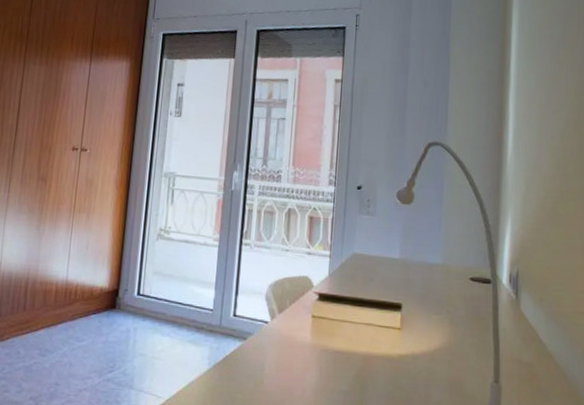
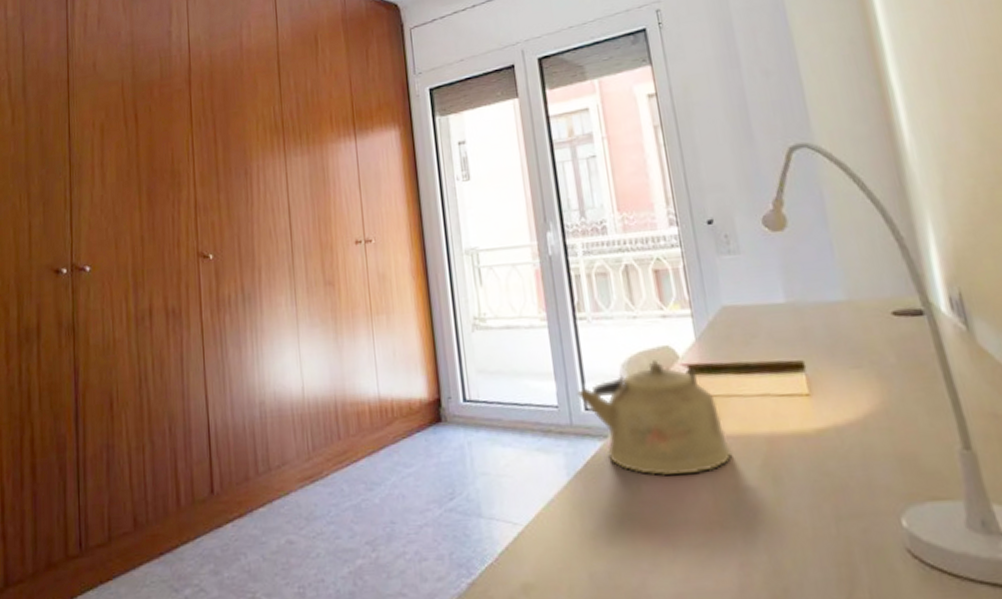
kettle: none [230,285,336,375] -> present [577,360,732,475]

